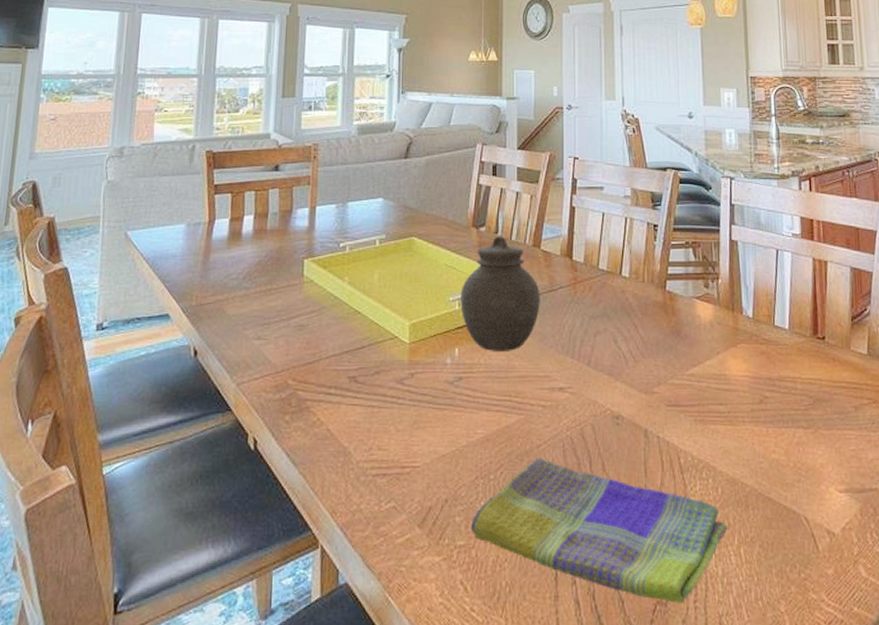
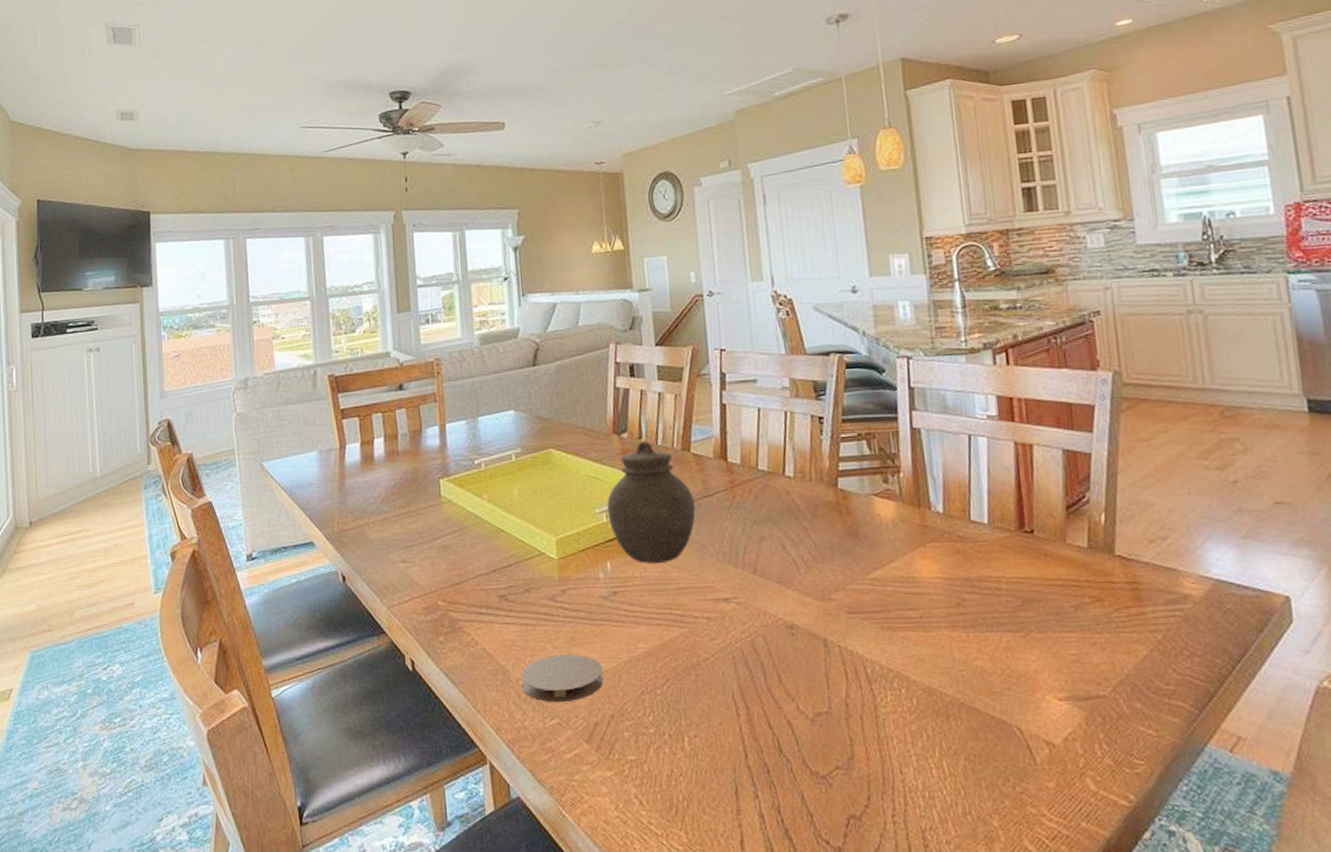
coaster: none [362,437,441,486] -> present [521,653,603,703]
dish towel: present [470,457,728,603] -> none [640,671,927,817]

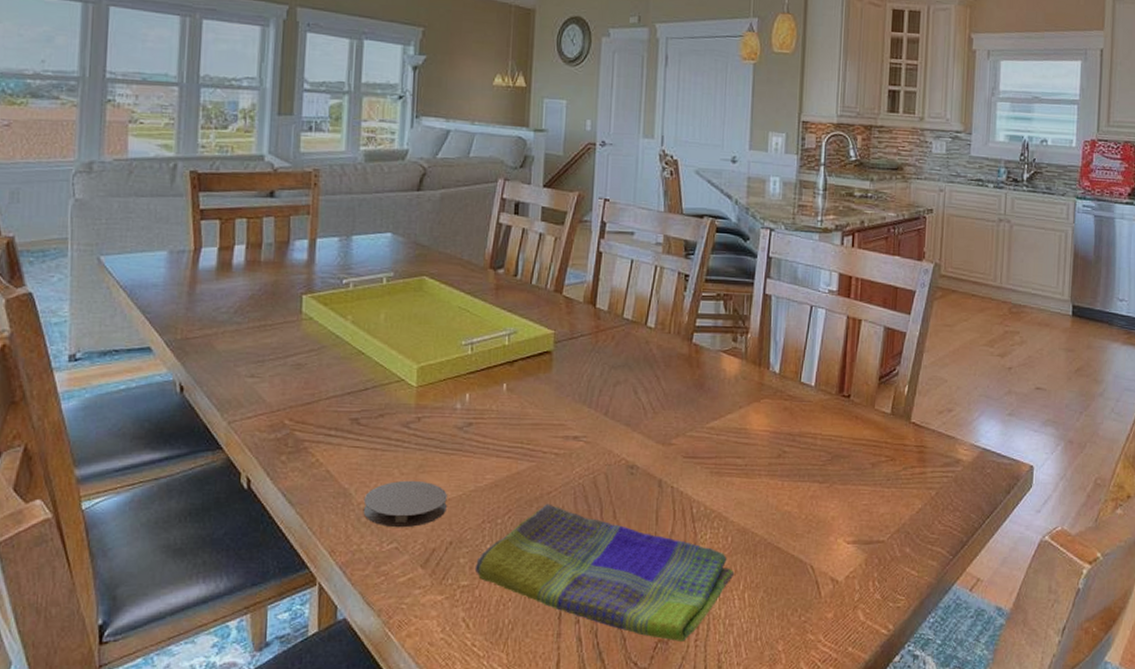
jar: present [607,441,696,564] -> none [473,279,560,398]
dish towel: none [640,671,927,817] -> present [474,503,735,641]

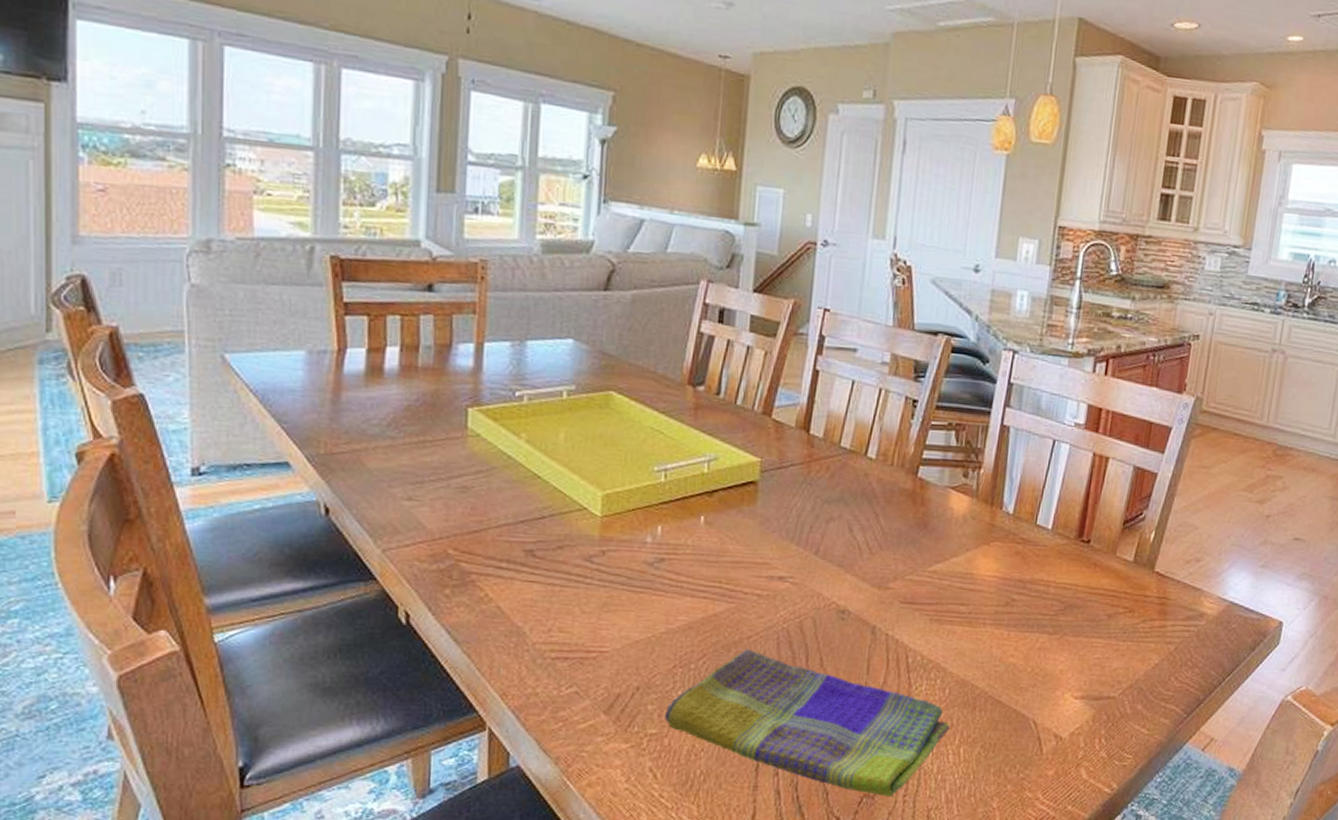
coaster: present [363,480,447,528] -> none [539,619,635,671]

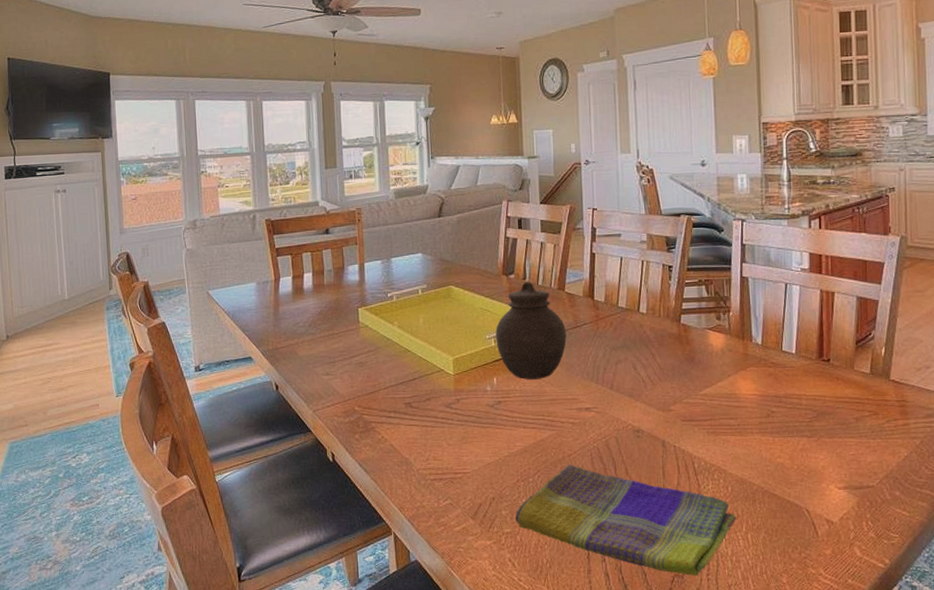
jar: none [667,398,767,533] -> present [495,282,567,379]

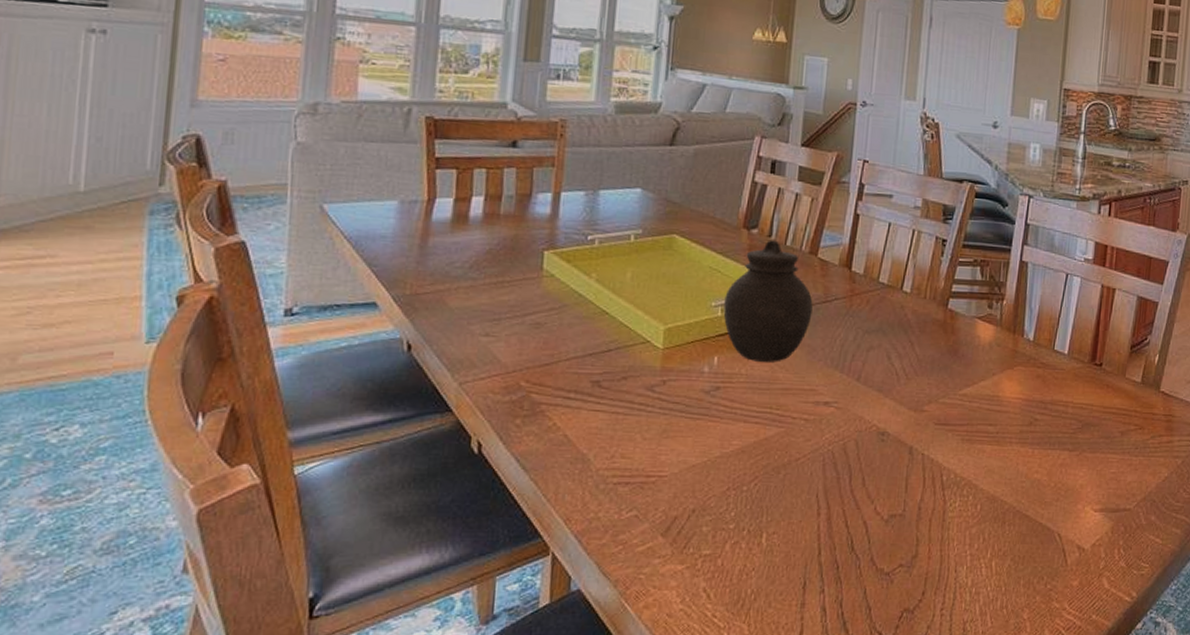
dish towel: present [514,464,737,576] -> none [717,470,983,610]

